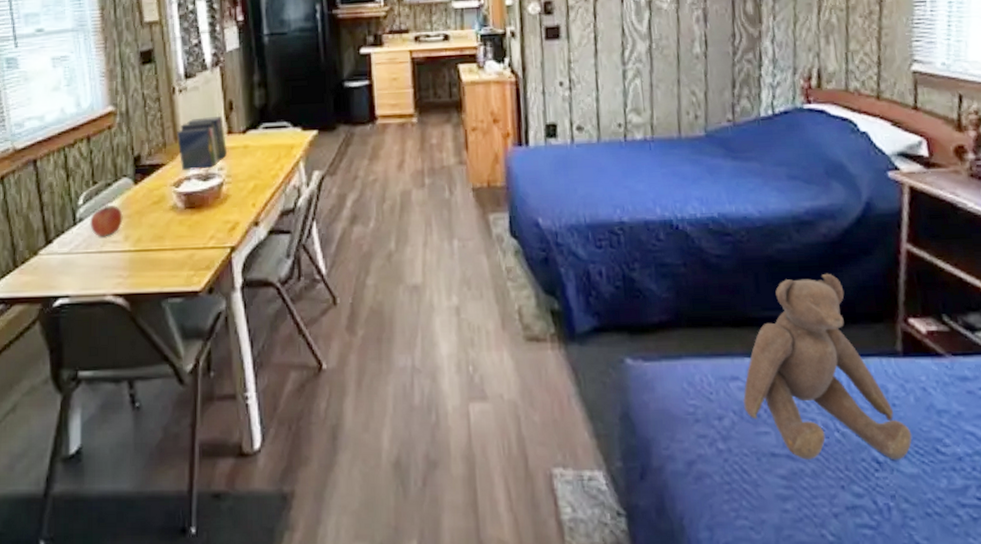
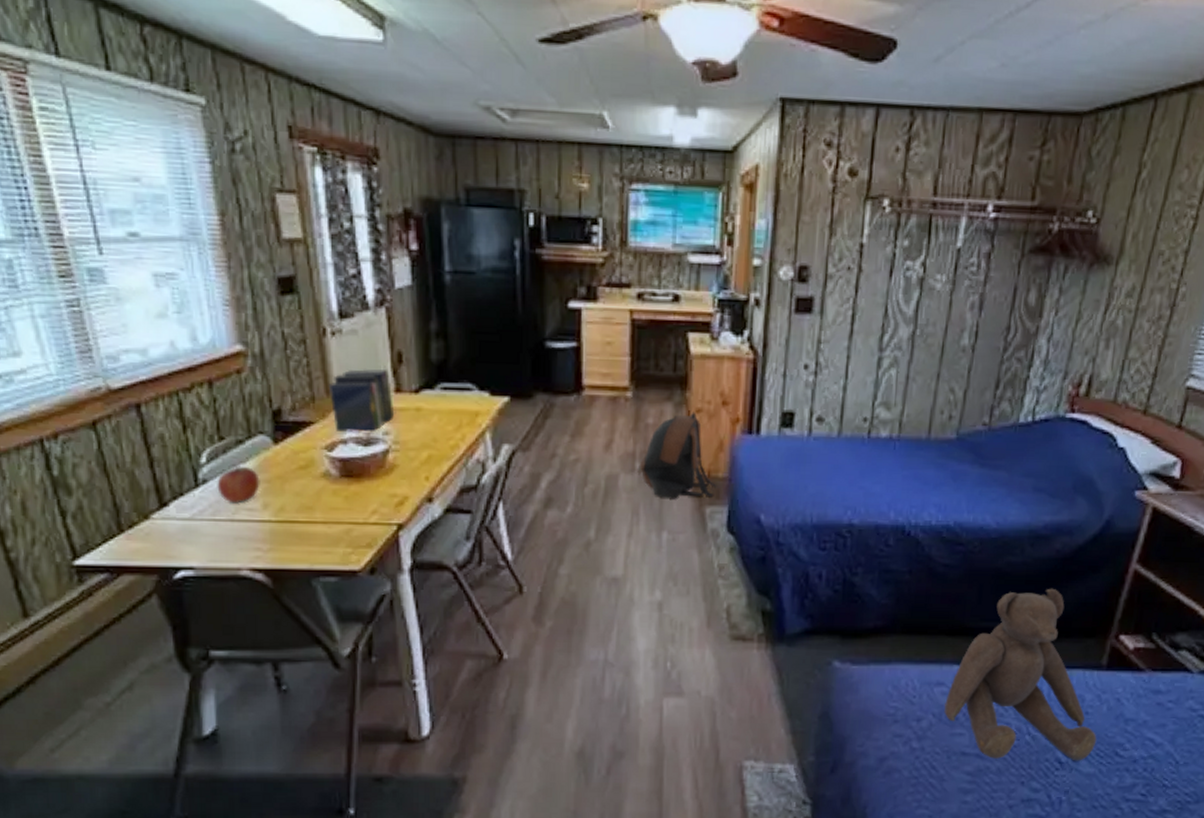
backpack: none [427,130,496,209] -> present [637,412,716,499]

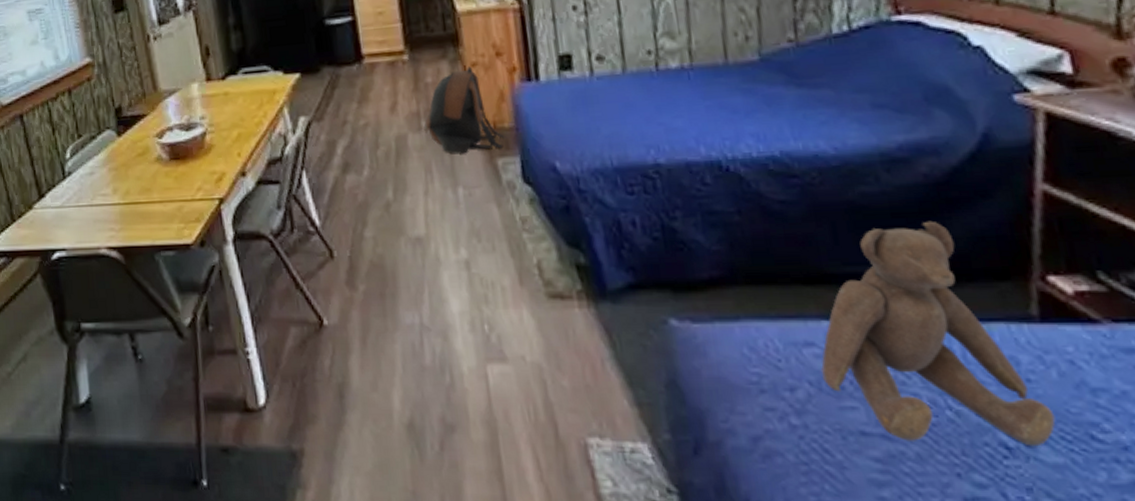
fruit: present [217,466,260,502] -> none [78,158,110,190]
books: present [329,368,395,433] -> none [155,62,208,121]

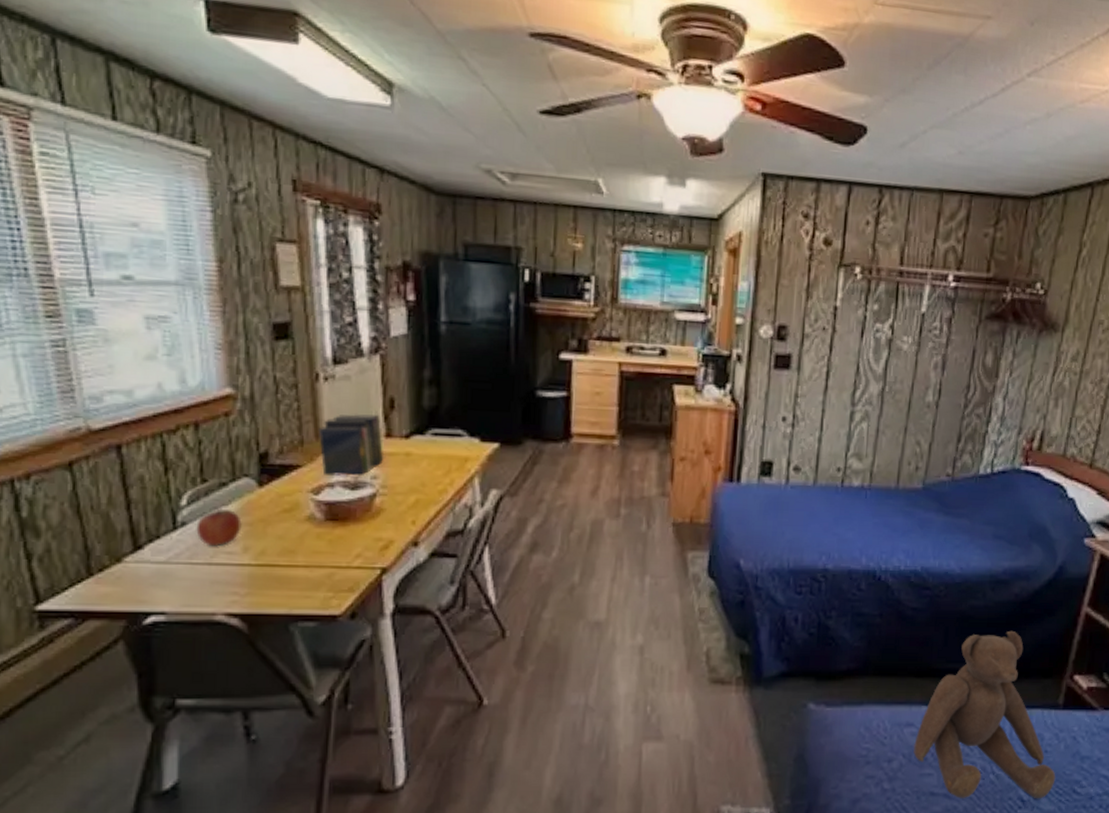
fruit: none [78,158,110,190] -> present [196,508,242,546]
books: none [155,62,208,121] -> present [319,413,385,477]
backpack: present [424,66,504,154] -> none [622,460,698,544]

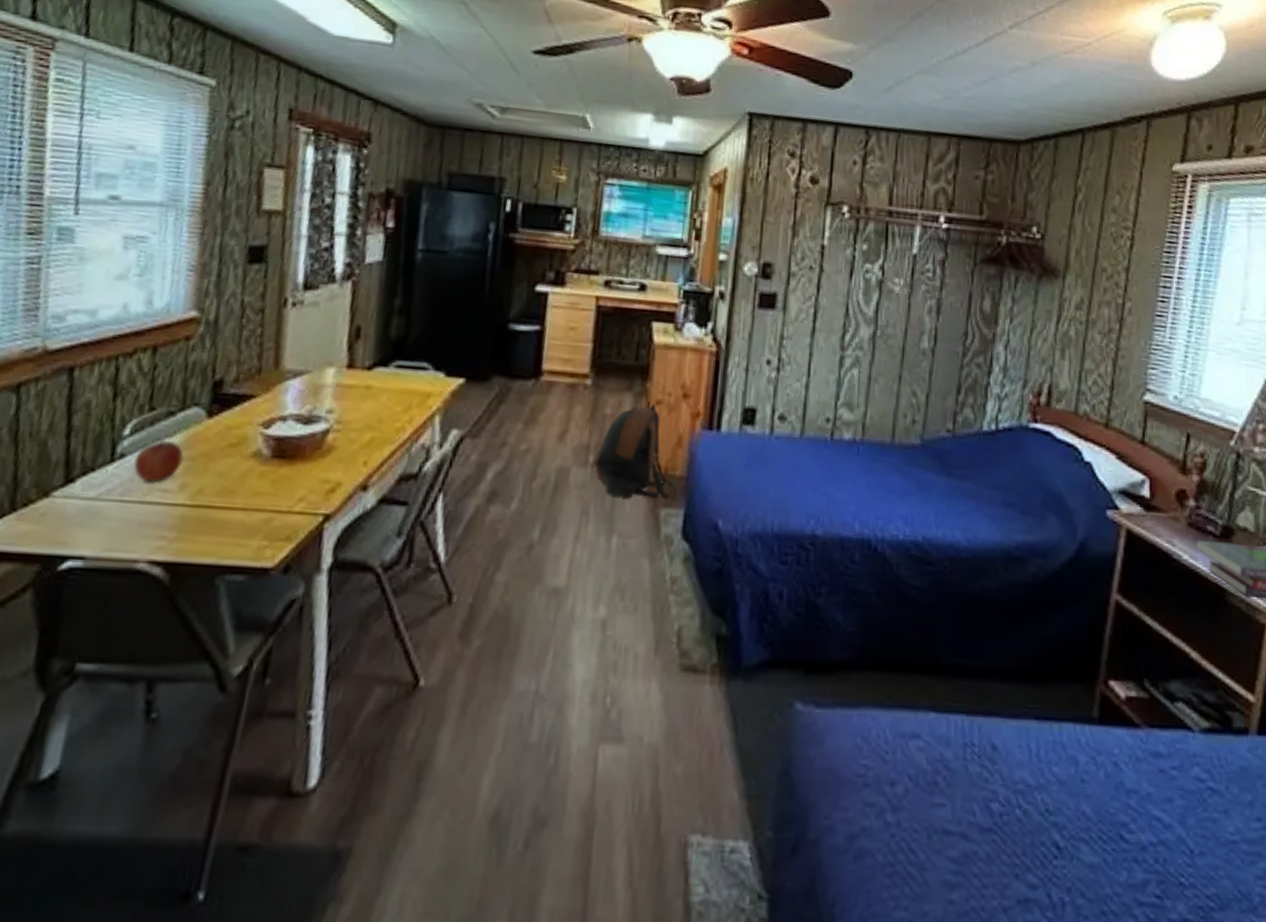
books: present [319,413,385,477] -> none [276,341,344,410]
backpack: none [622,460,698,544] -> present [590,403,673,499]
teddy bear: present [913,630,1056,799] -> none [921,619,1097,847]

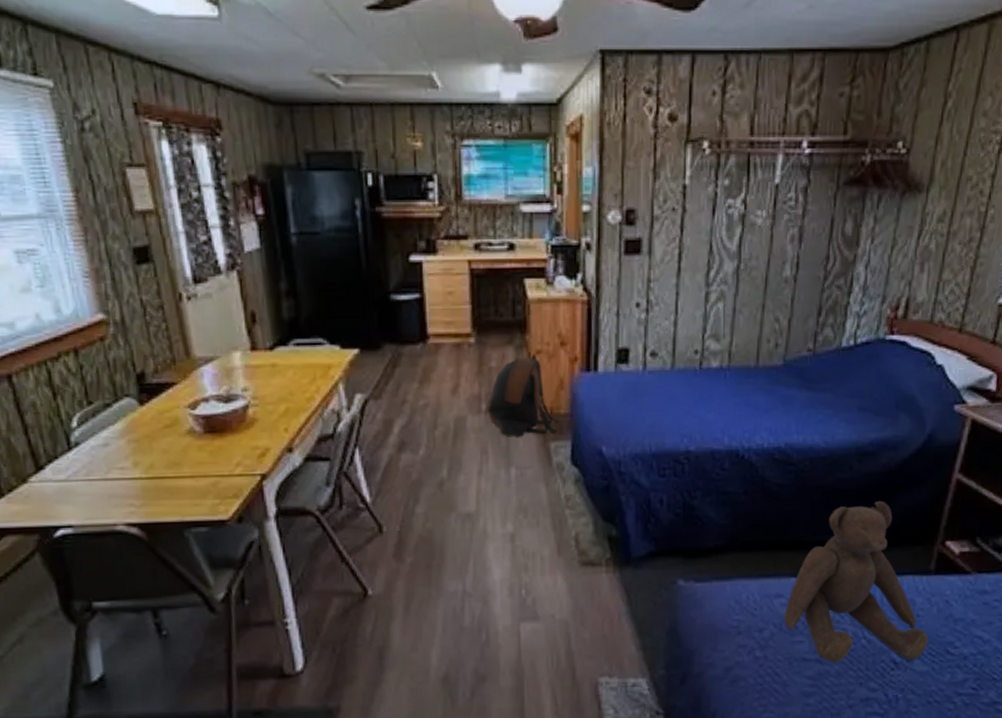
fruit: present [133,440,184,482] -> none [88,428,129,462]
teddy bear: none [921,619,1097,847] -> present [784,500,929,663]

